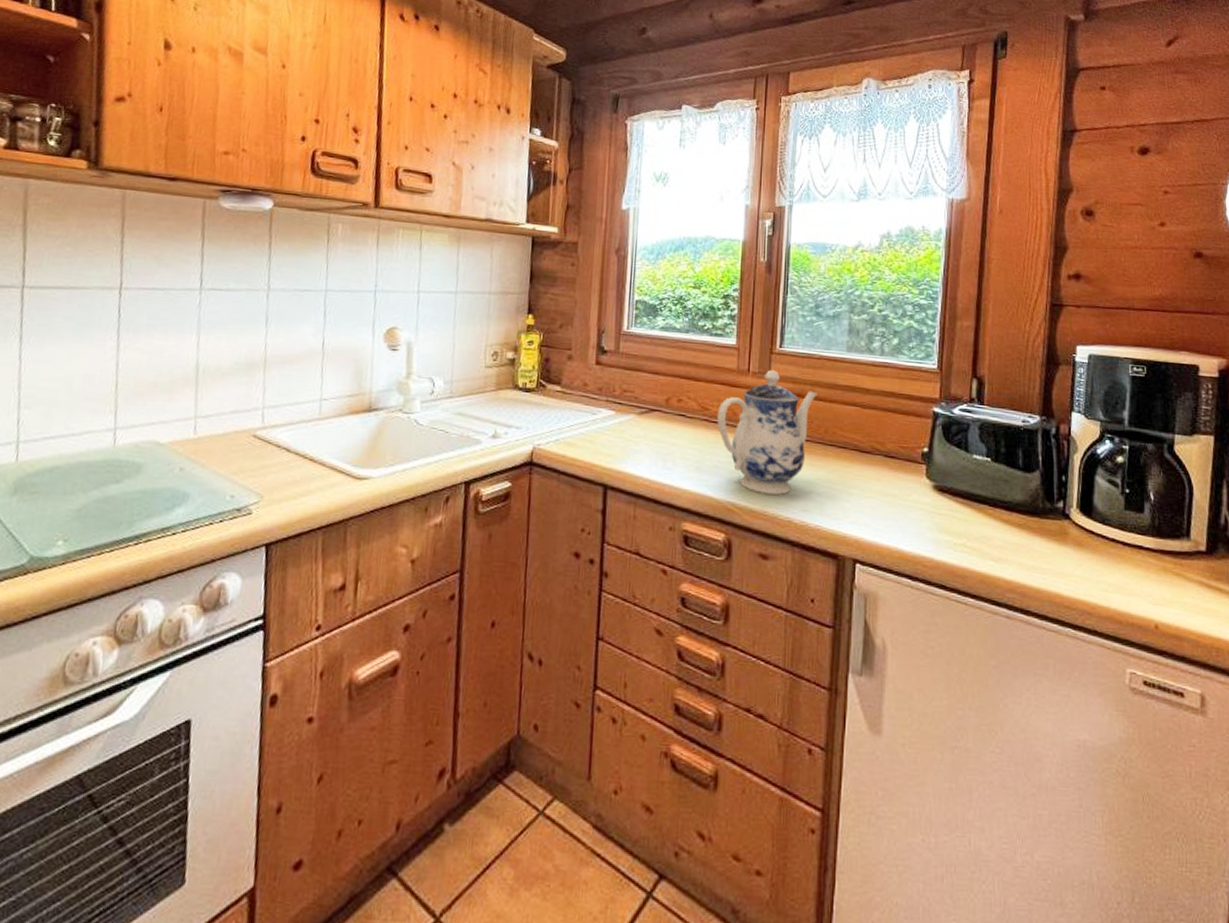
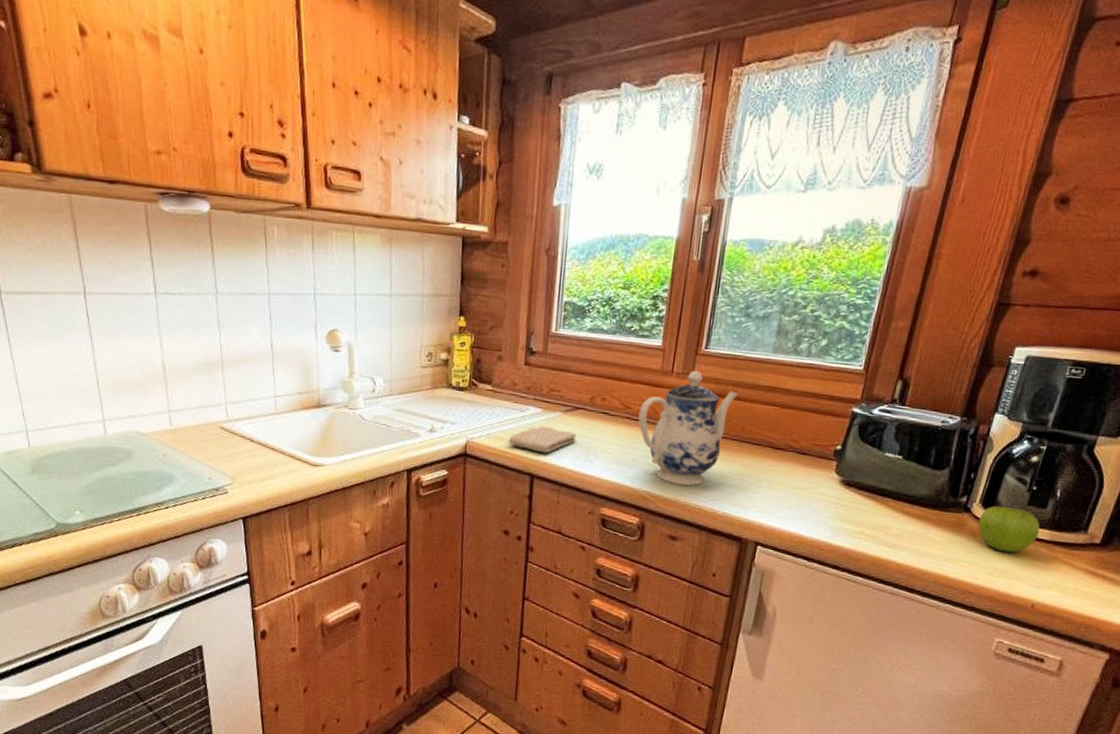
washcloth: none [579,430,653,461] -> present [509,426,577,454]
fruit: none [1080,511,1144,565] -> present [978,506,1040,553]

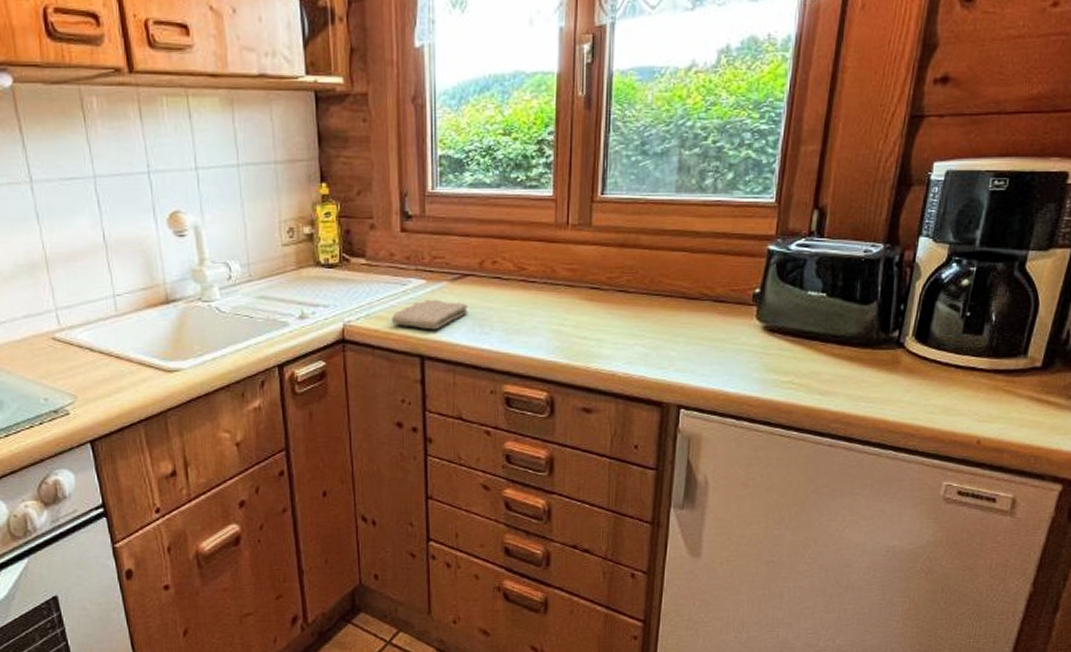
teapot: present [638,370,738,486] -> none [535,220,643,350]
fruit: present [978,506,1040,553] -> none [913,337,978,387]

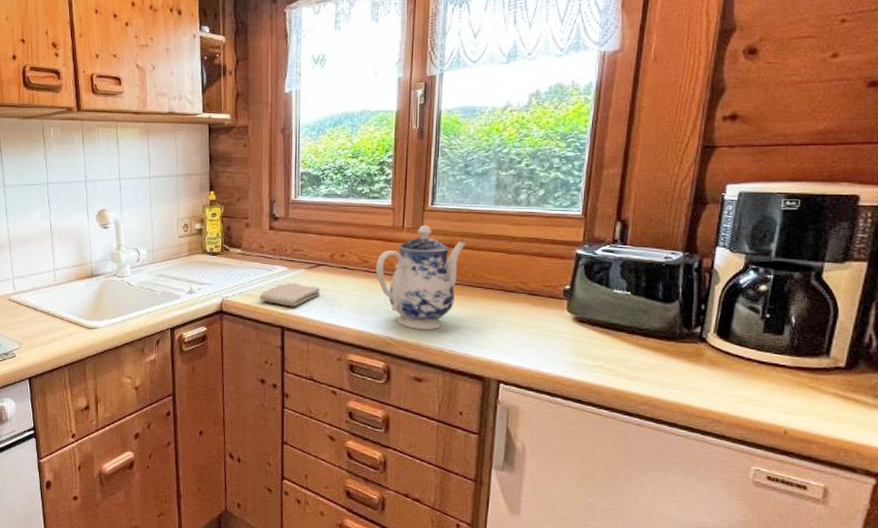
teapot: none [535,220,643,350] -> present [376,225,466,330]

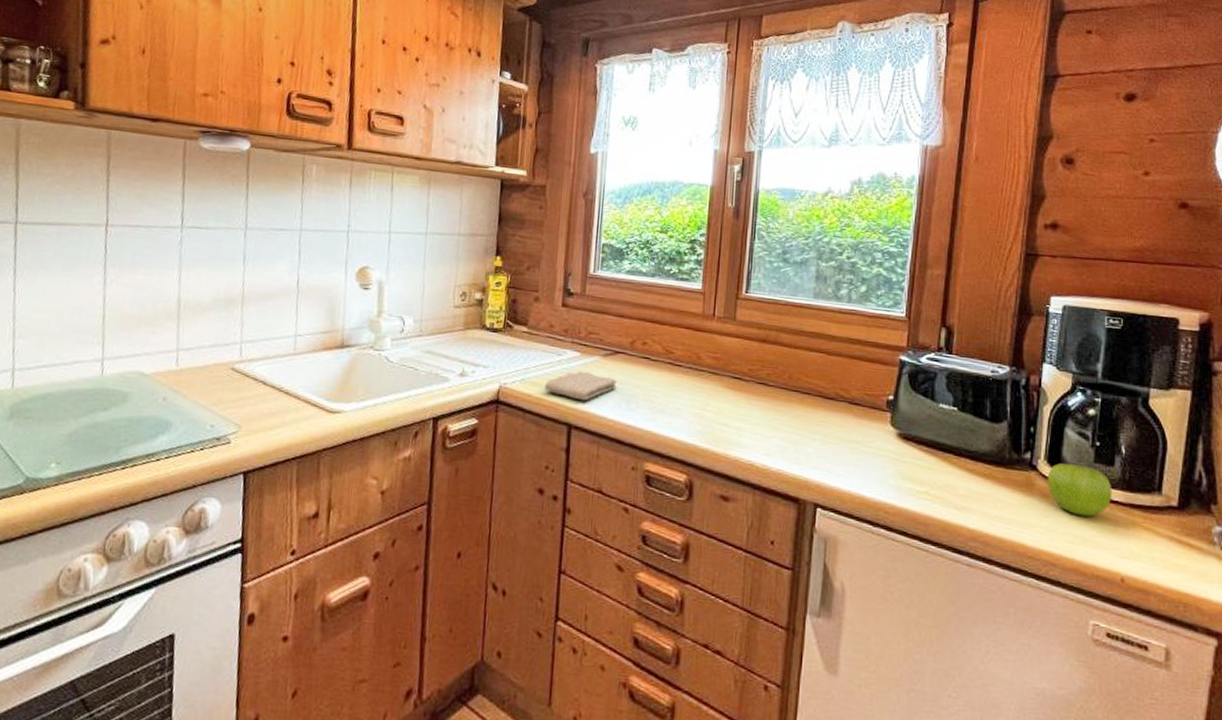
teapot: present [376,225,466,330] -> none [681,314,782,439]
fruit: none [715,335,780,380] -> present [1047,463,1113,517]

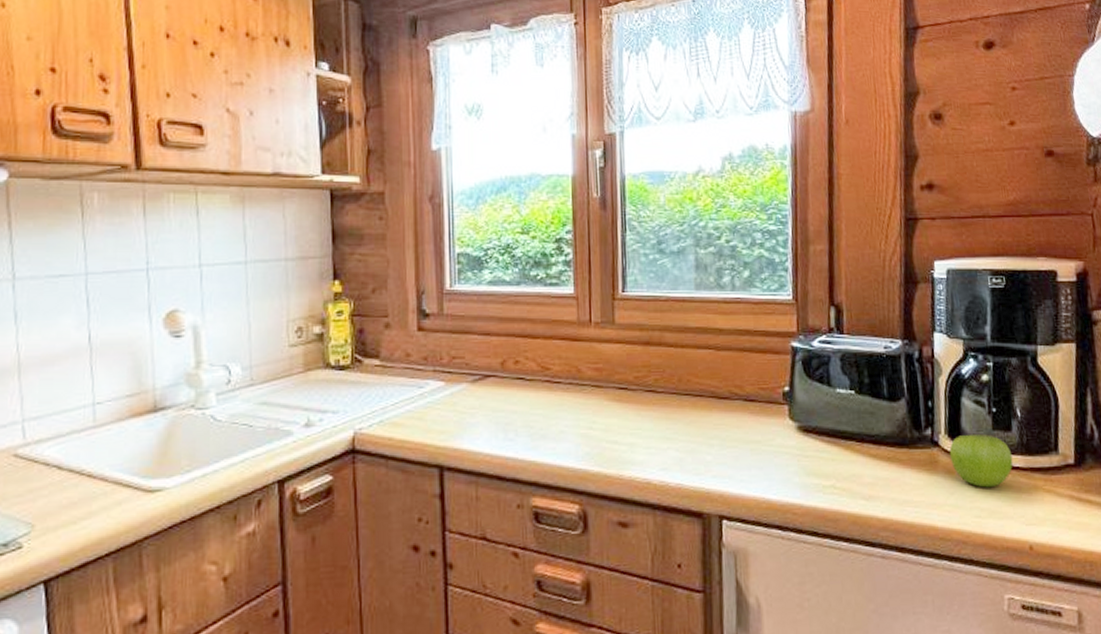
washcloth: present [545,371,617,401] -> none [408,402,490,437]

